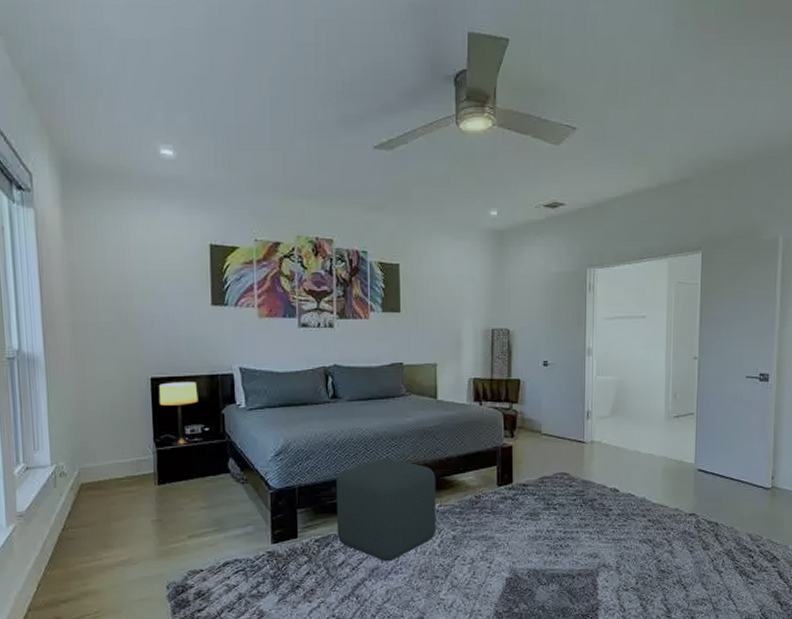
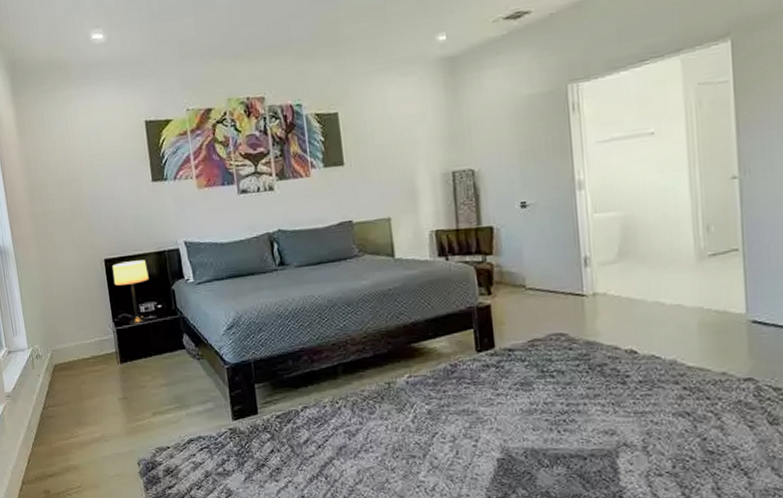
cube: present [335,458,437,562] -> none [291,326,408,439]

